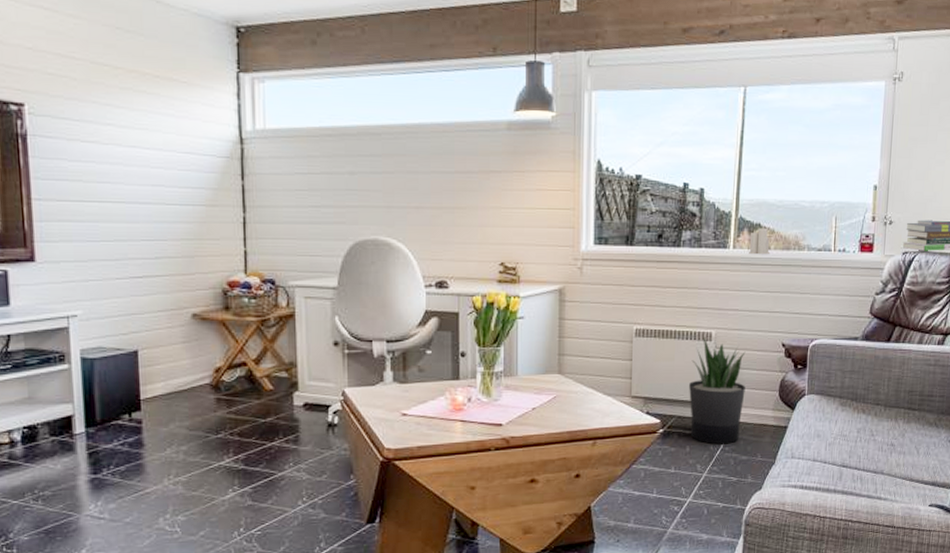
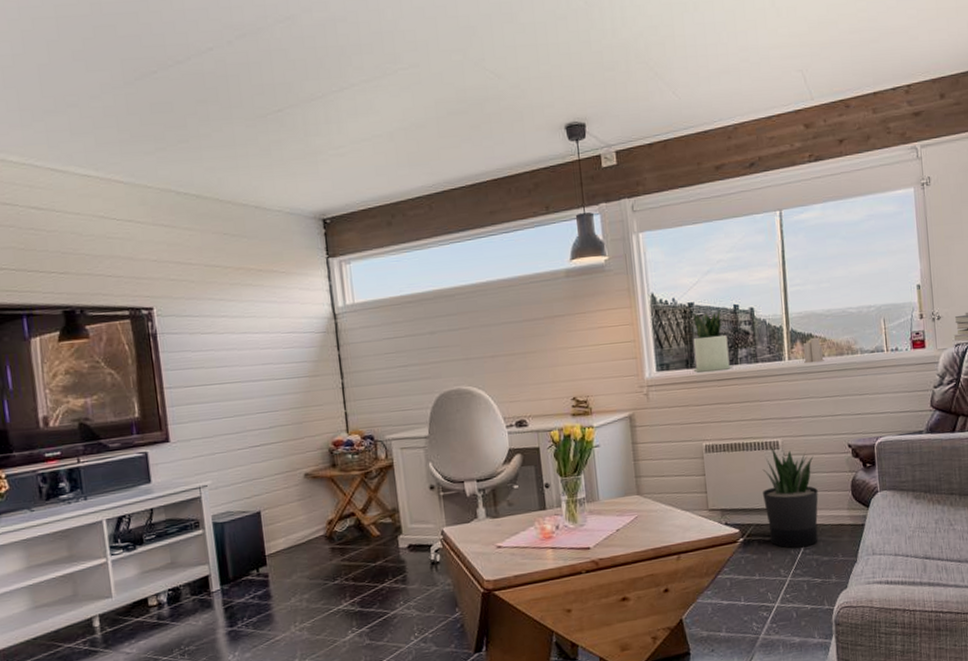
planter: none [633,186,676,253] -> present [692,310,734,374]

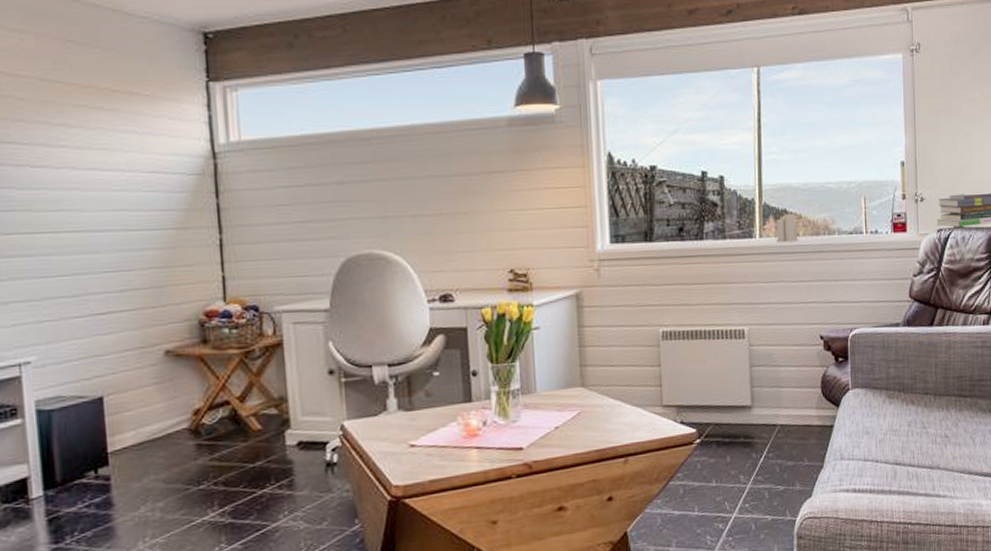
planter: present [692,310,734,374] -> none [652,176,698,248]
planter: present [762,446,819,548] -> none [724,335,785,452]

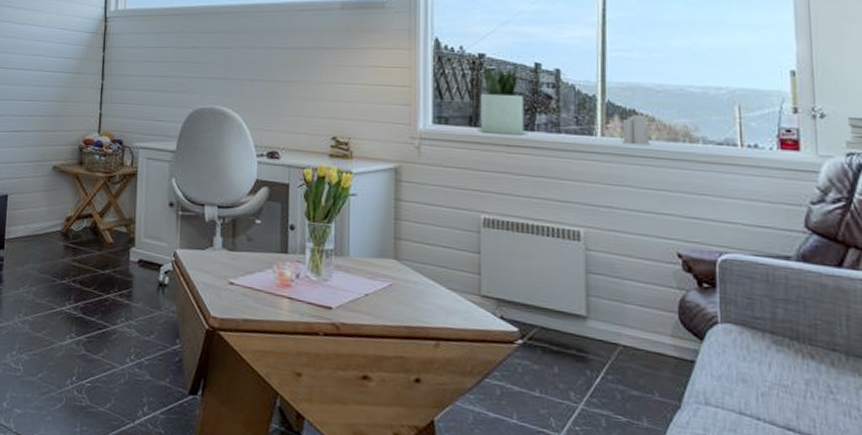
planter: none [652,176,698,248] -> present [477,65,529,137]

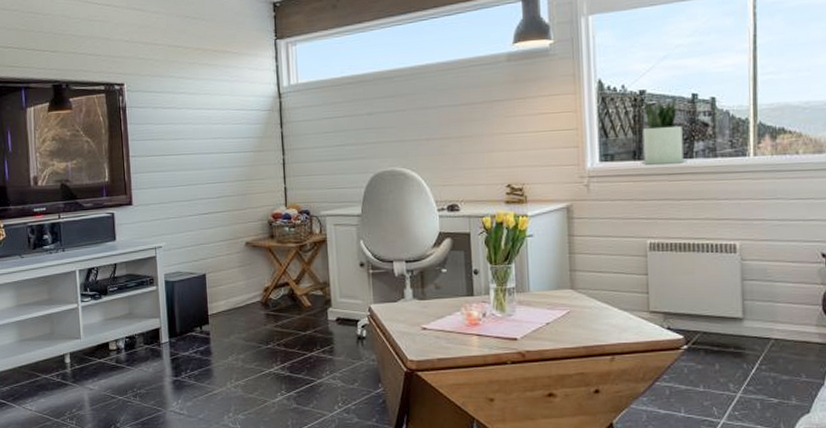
candle: present [622,114,652,146] -> none [772,131,799,161]

